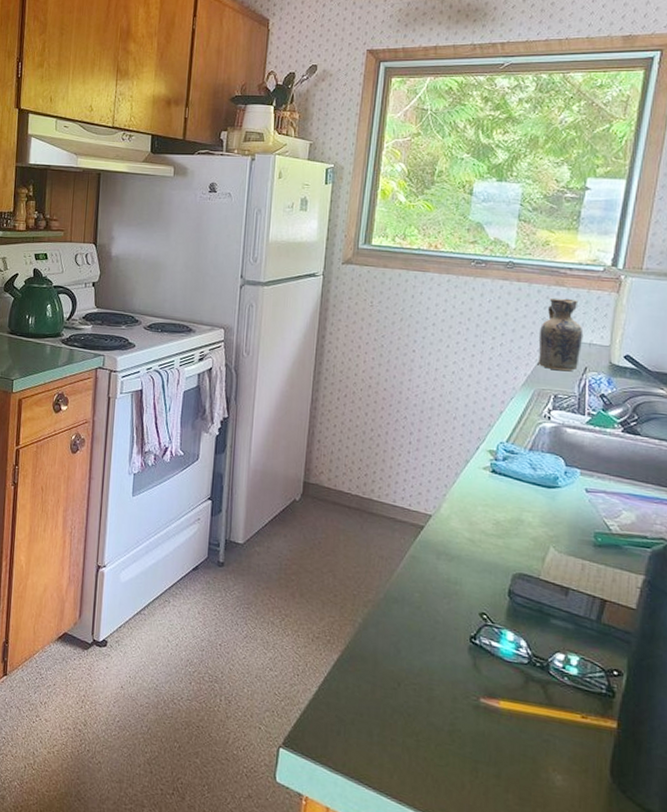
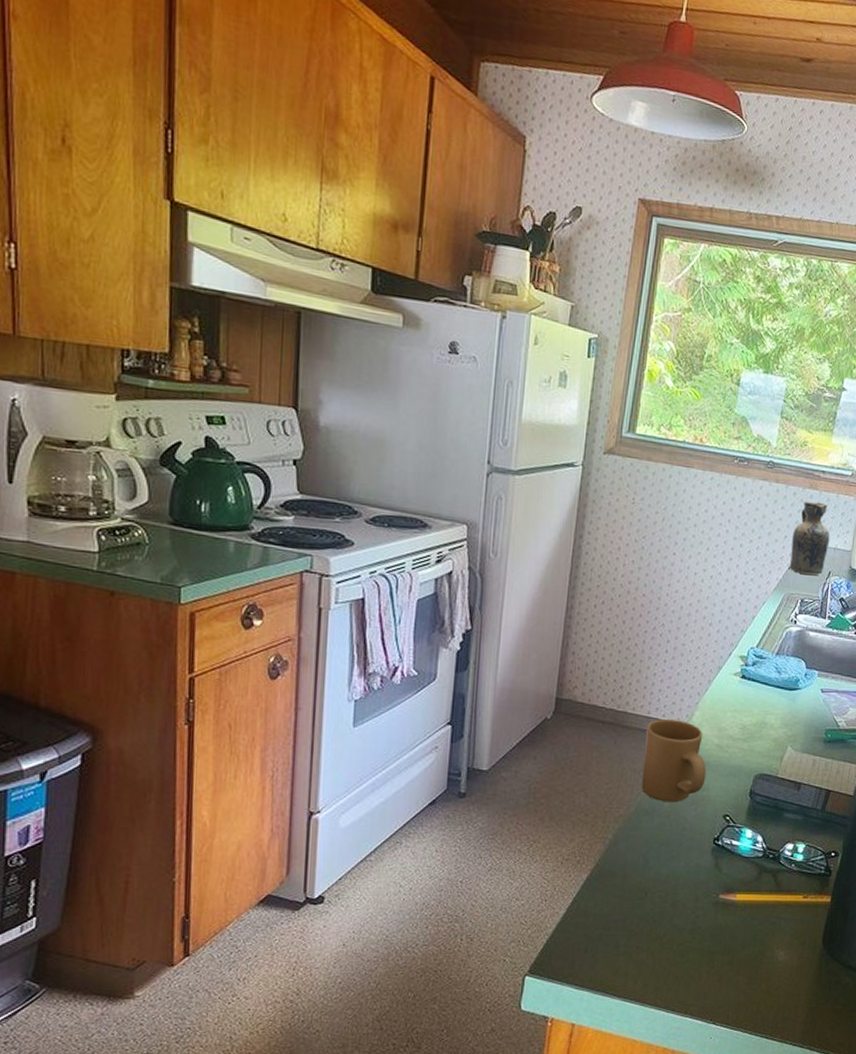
mug: none [390,508,458,594] -> present [642,719,707,803]

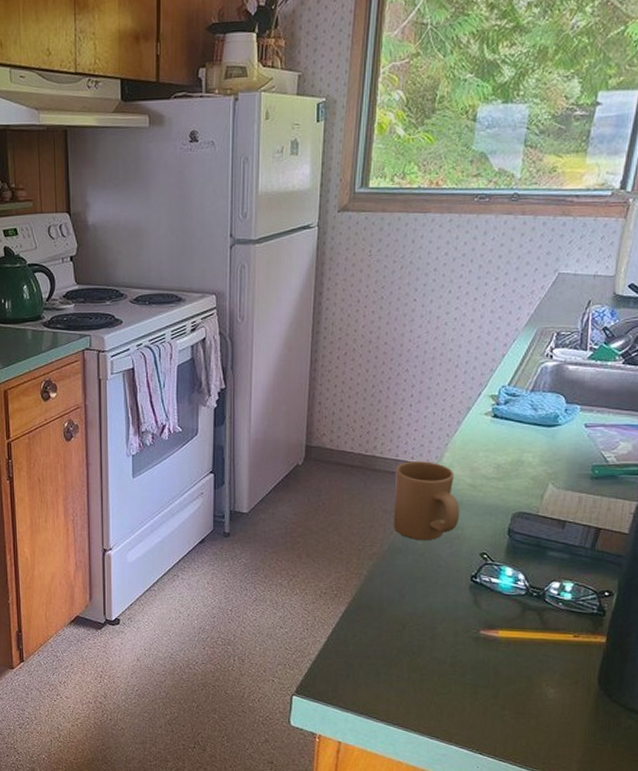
ceramic jug: present [789,501,831,576] -> none [541,228,589,307]

